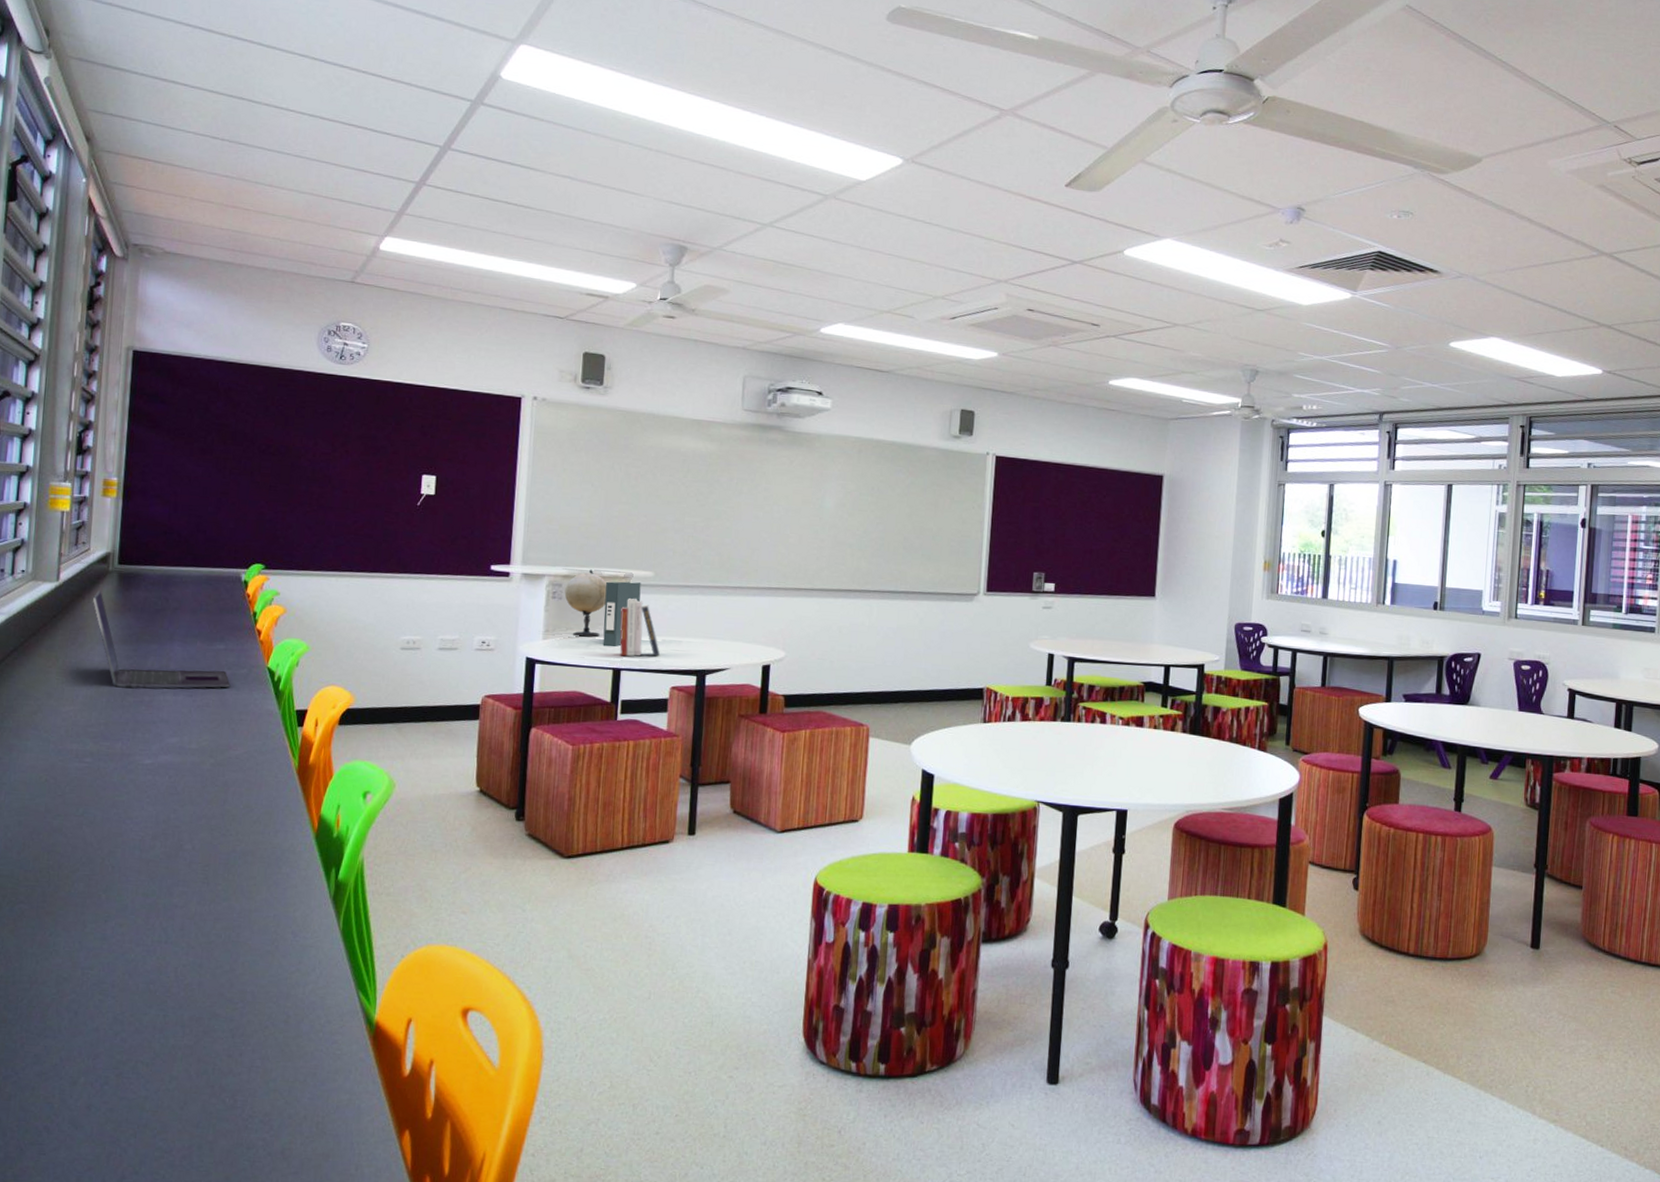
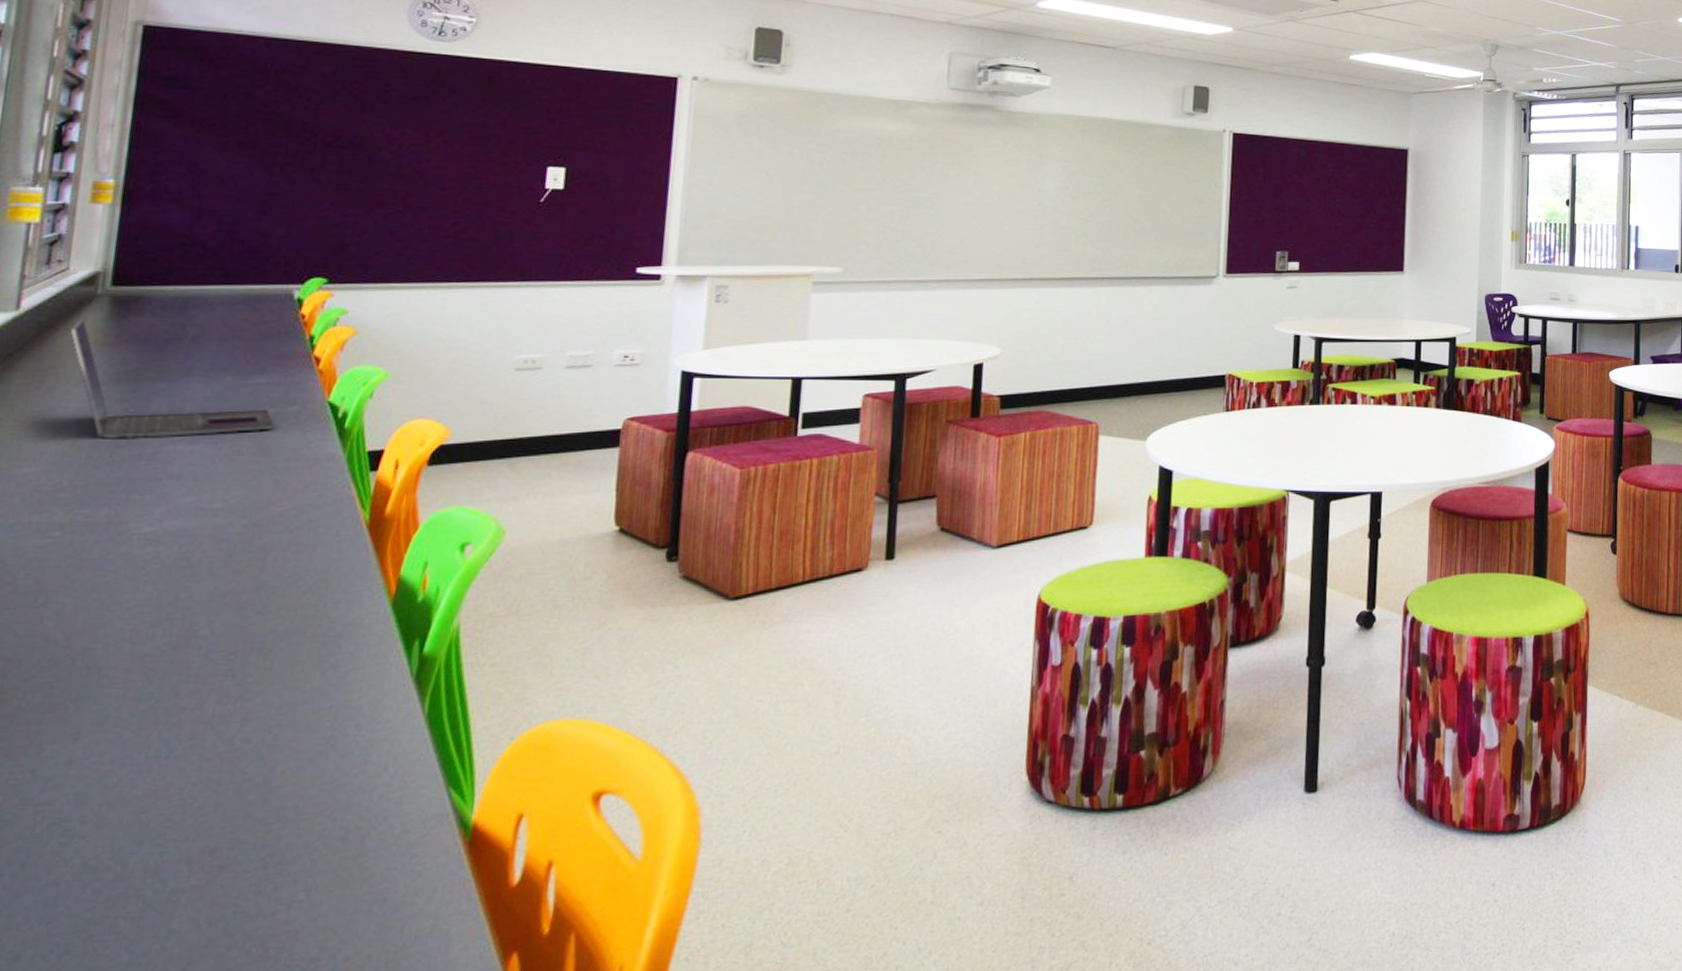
globe: present [564,569,607,637] -> none [731,267,785,344]
binder: present [602,581,641,647] -> none [779,279,827,354]
books: present [620,598,660,657] -> none [801,298,851,364]

